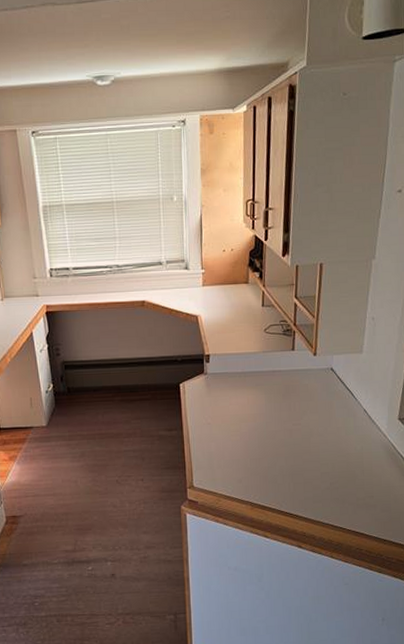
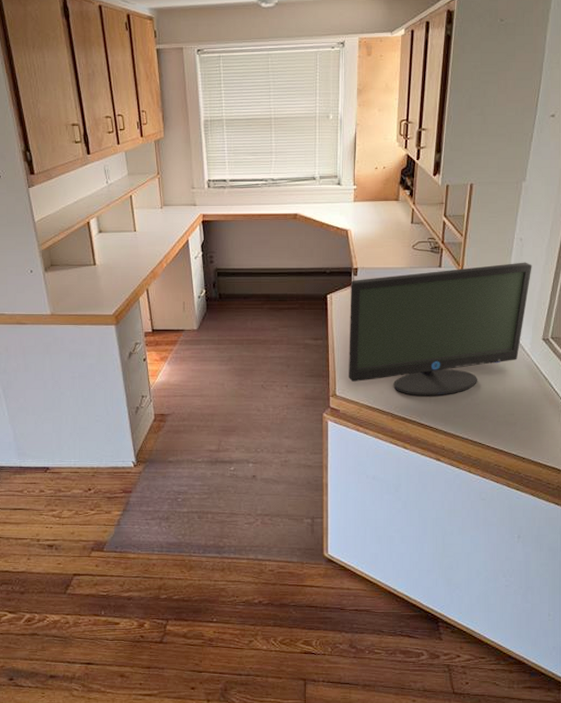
monitor: none [203,341,385,483] -> present [349,262,532,397]

